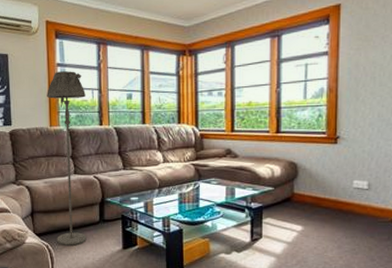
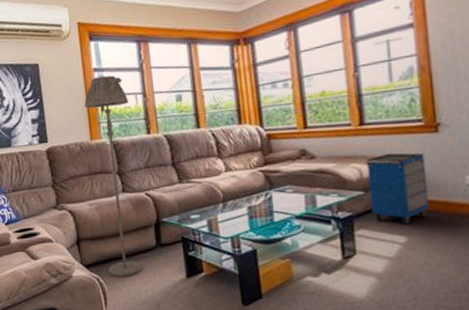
cabinet: none [277,158,324,217] -> present [365,152,429,225]

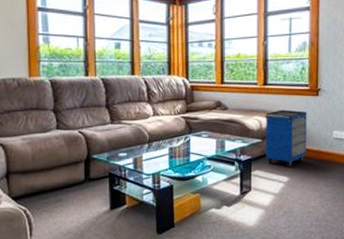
floor lamp: present [84,75,143,277] -> none [25,16,70,209]

